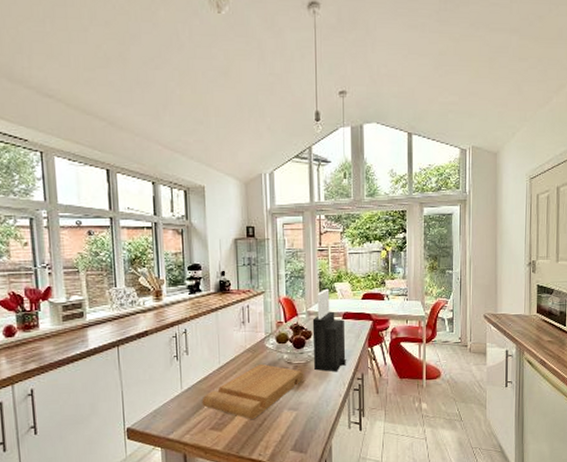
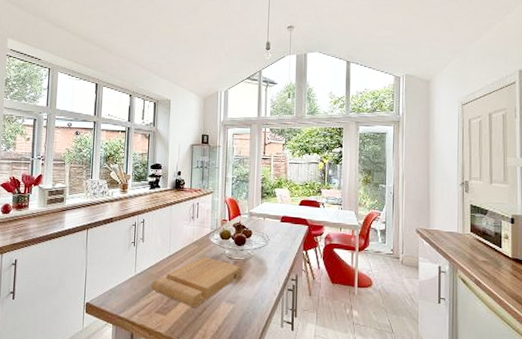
knife block: present [312,288,346,372] -> none [252,193,283,271]

